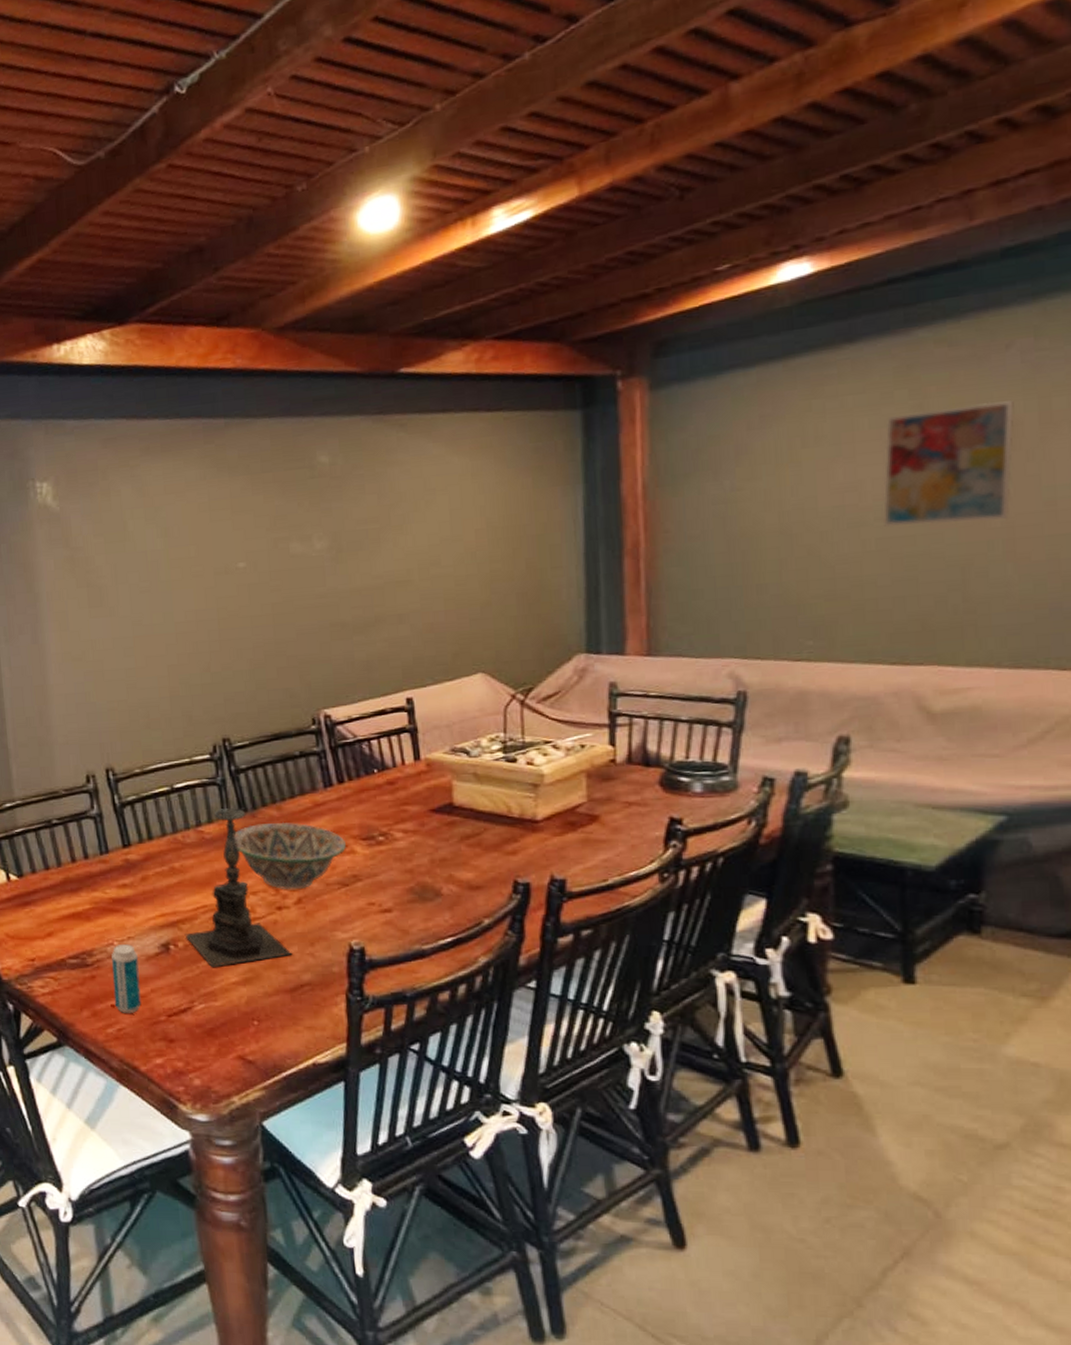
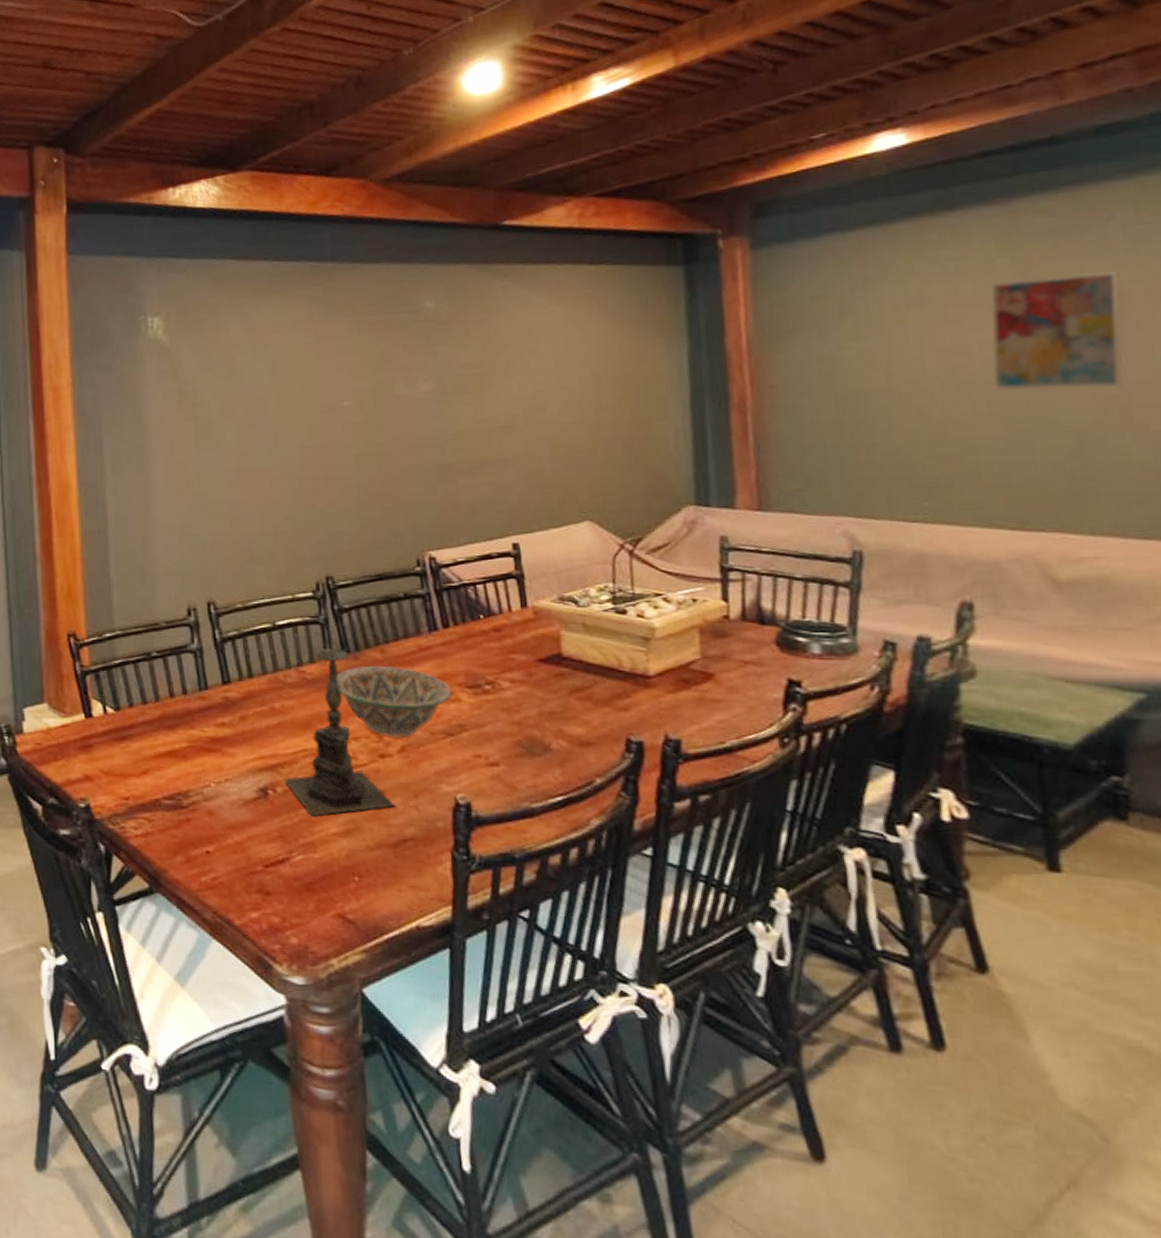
beverage can: present [111,944,142,1013] -> none [208,787,237,861]

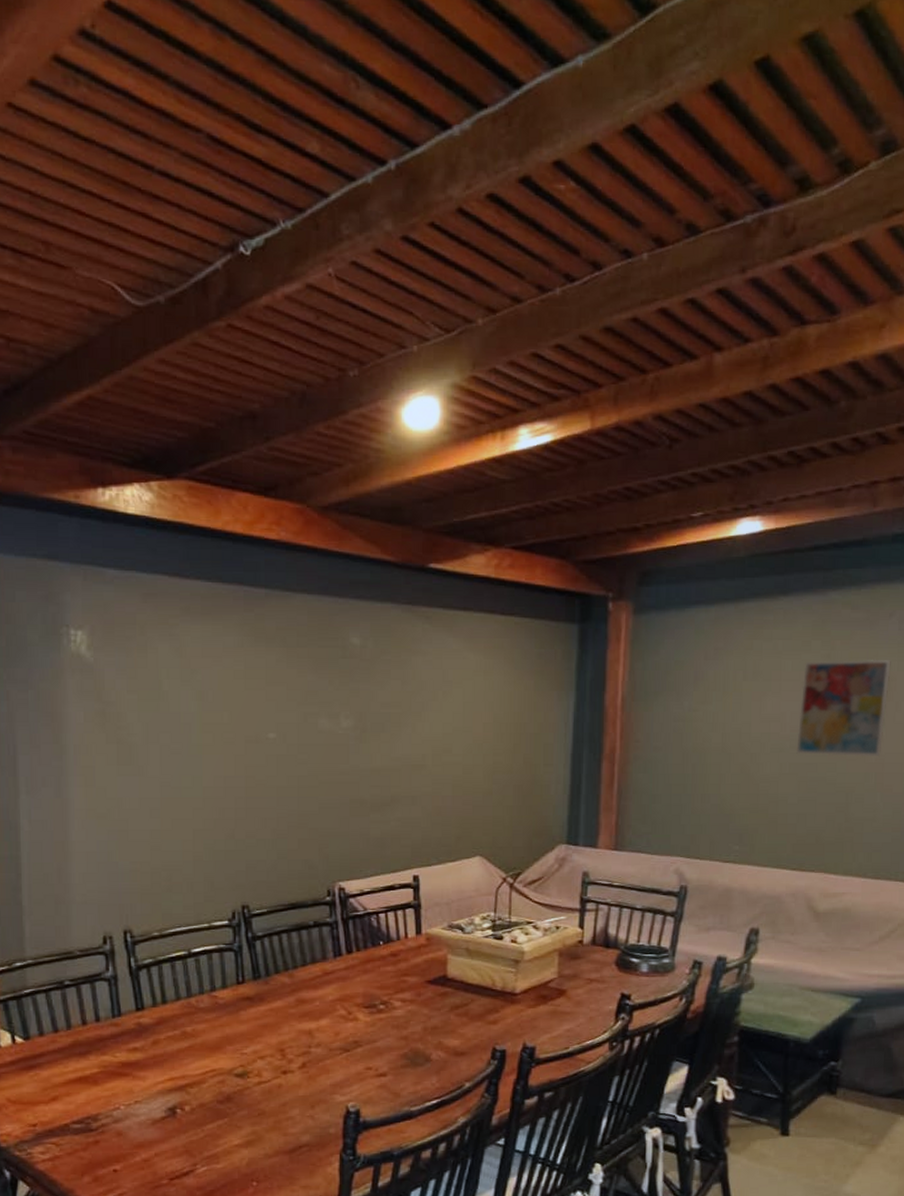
candle holder: present [283,630,396,816] -> none [192,956,294,1130]
decorative bowl: present [336,665,453,738] -> none [247,989,351,1055]

